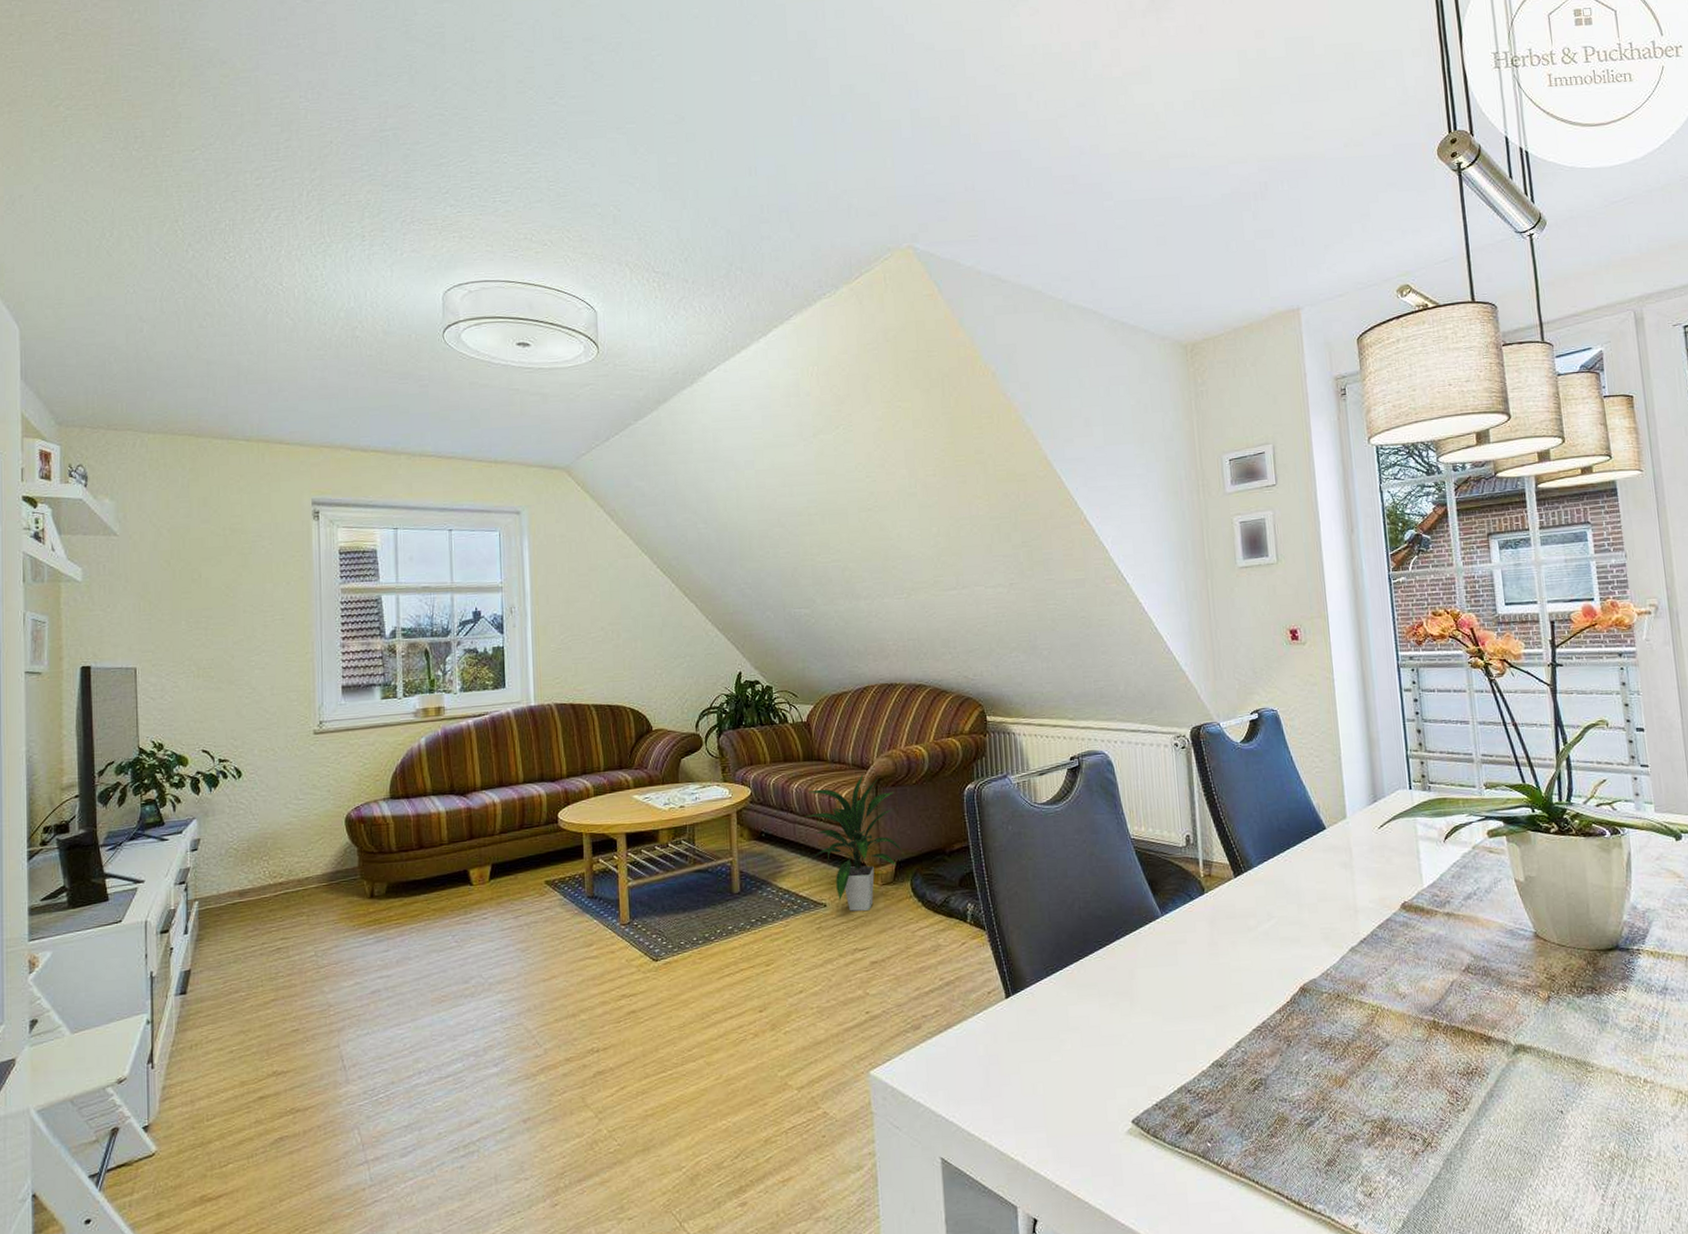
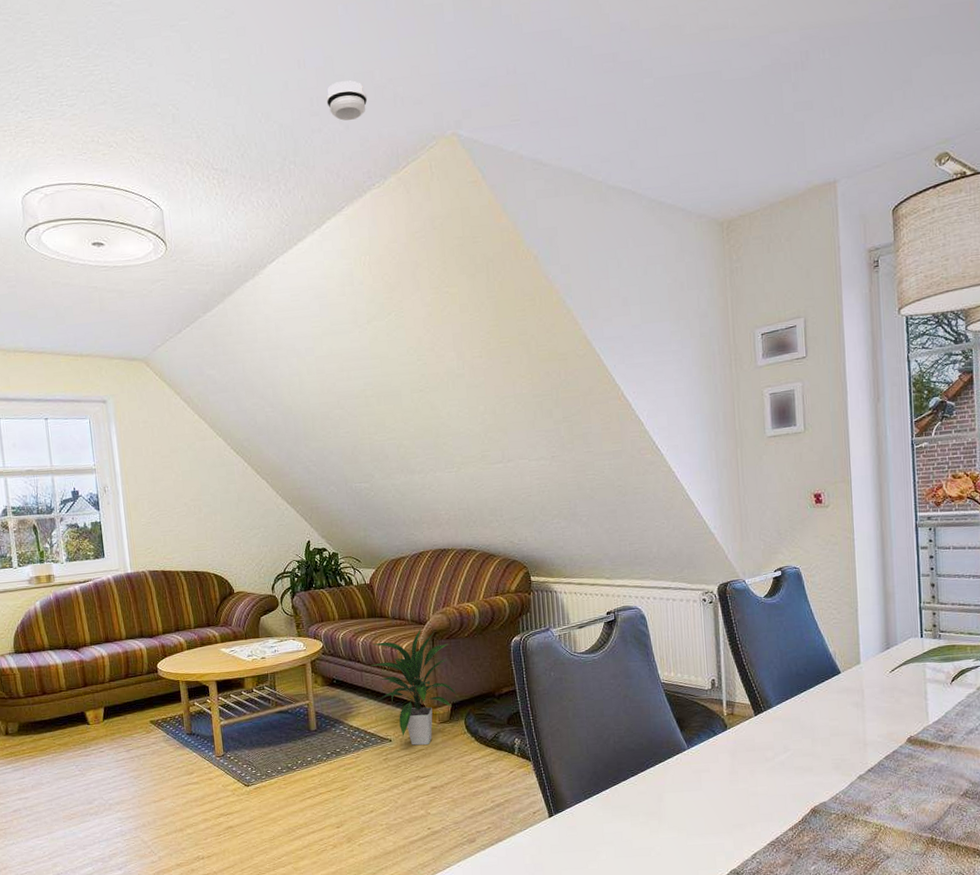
smoke detector: none [777,190,821,230] -> present [326,80,368,121]

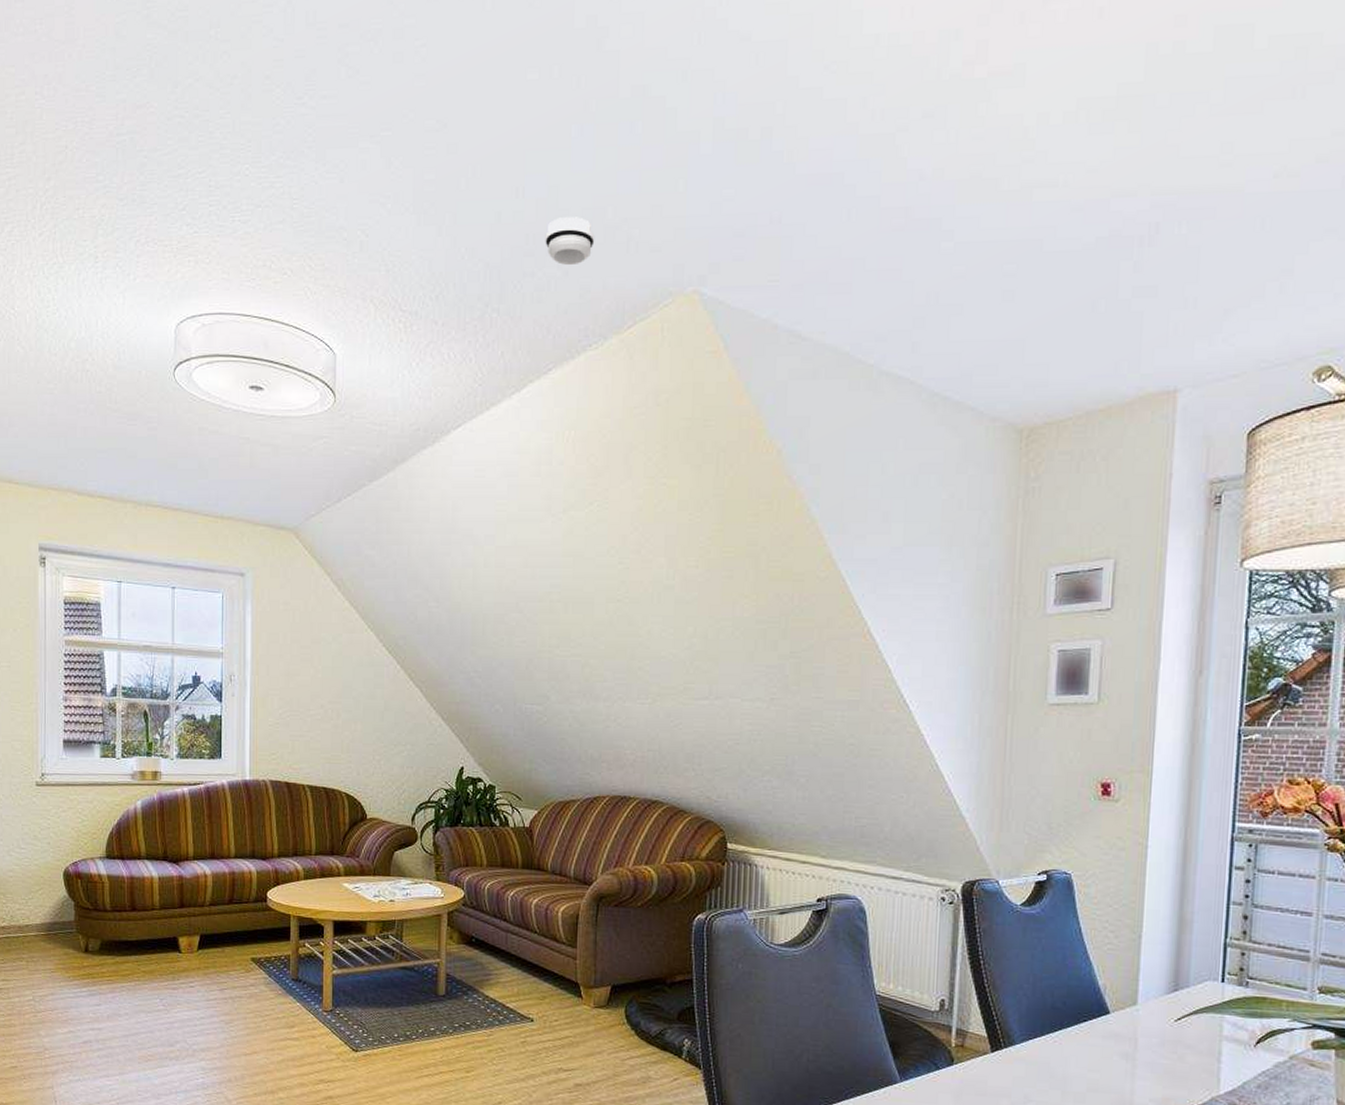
indoor plant: present [370,628,459,745] -> none [519,888,622,1031]

